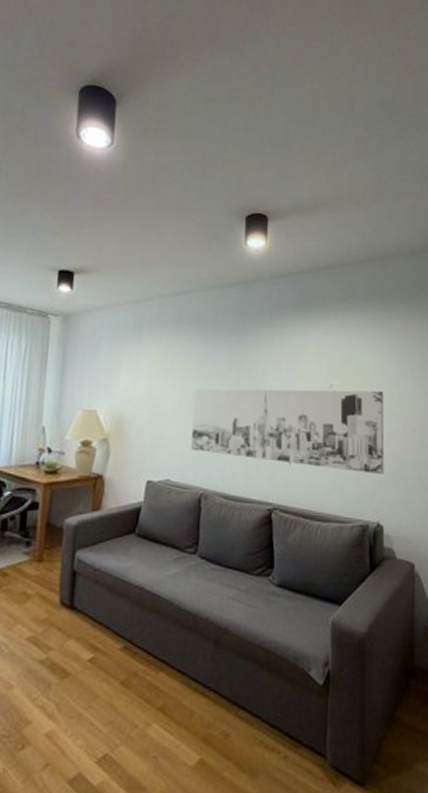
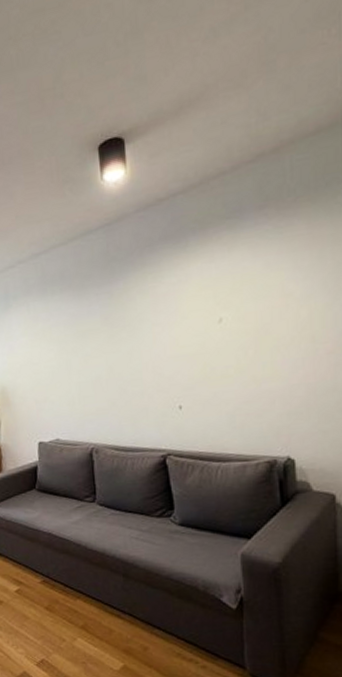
wall art: present [191,388,385,474] -> none [69,314,293,410]

